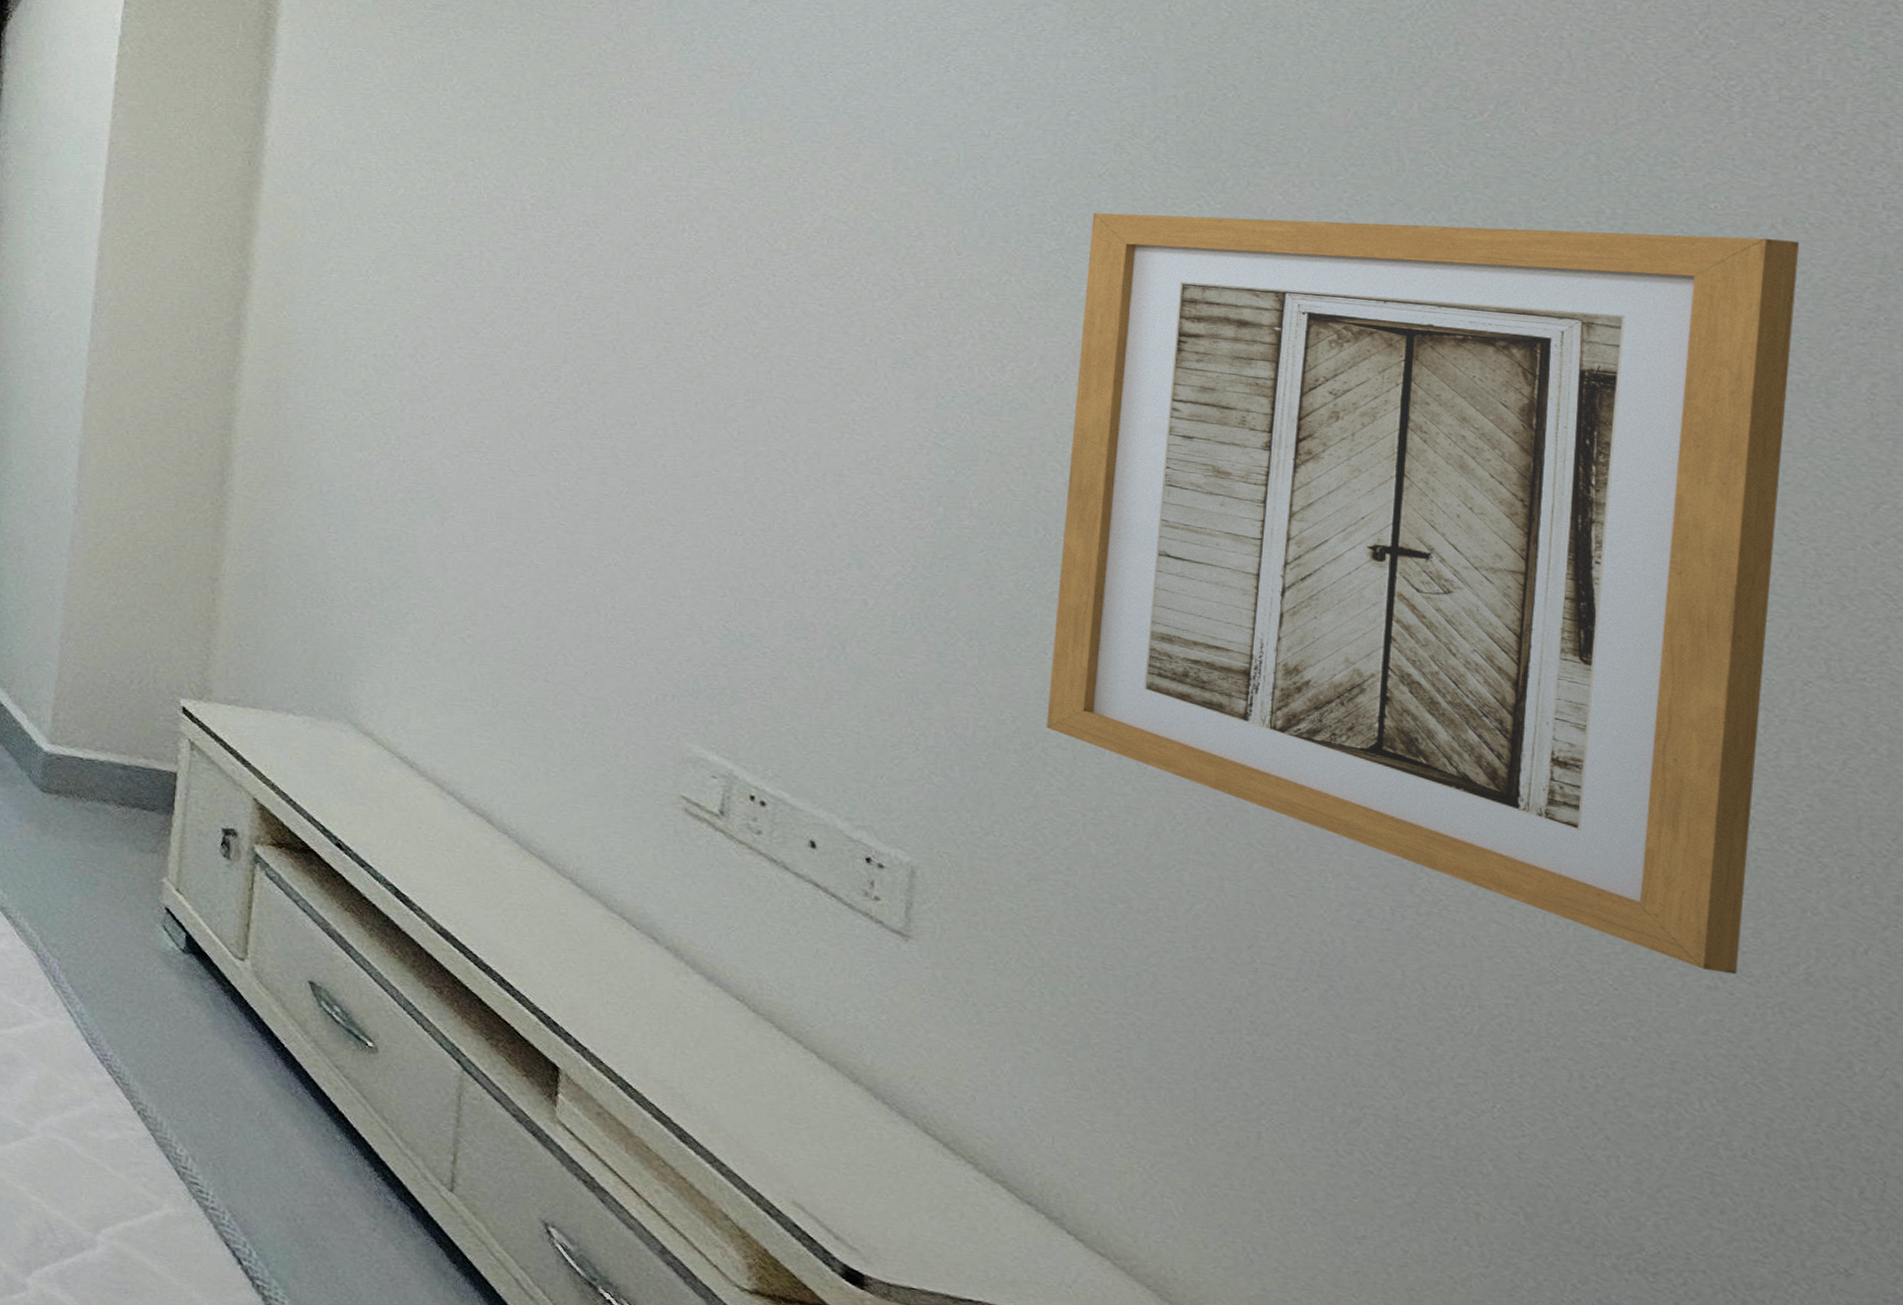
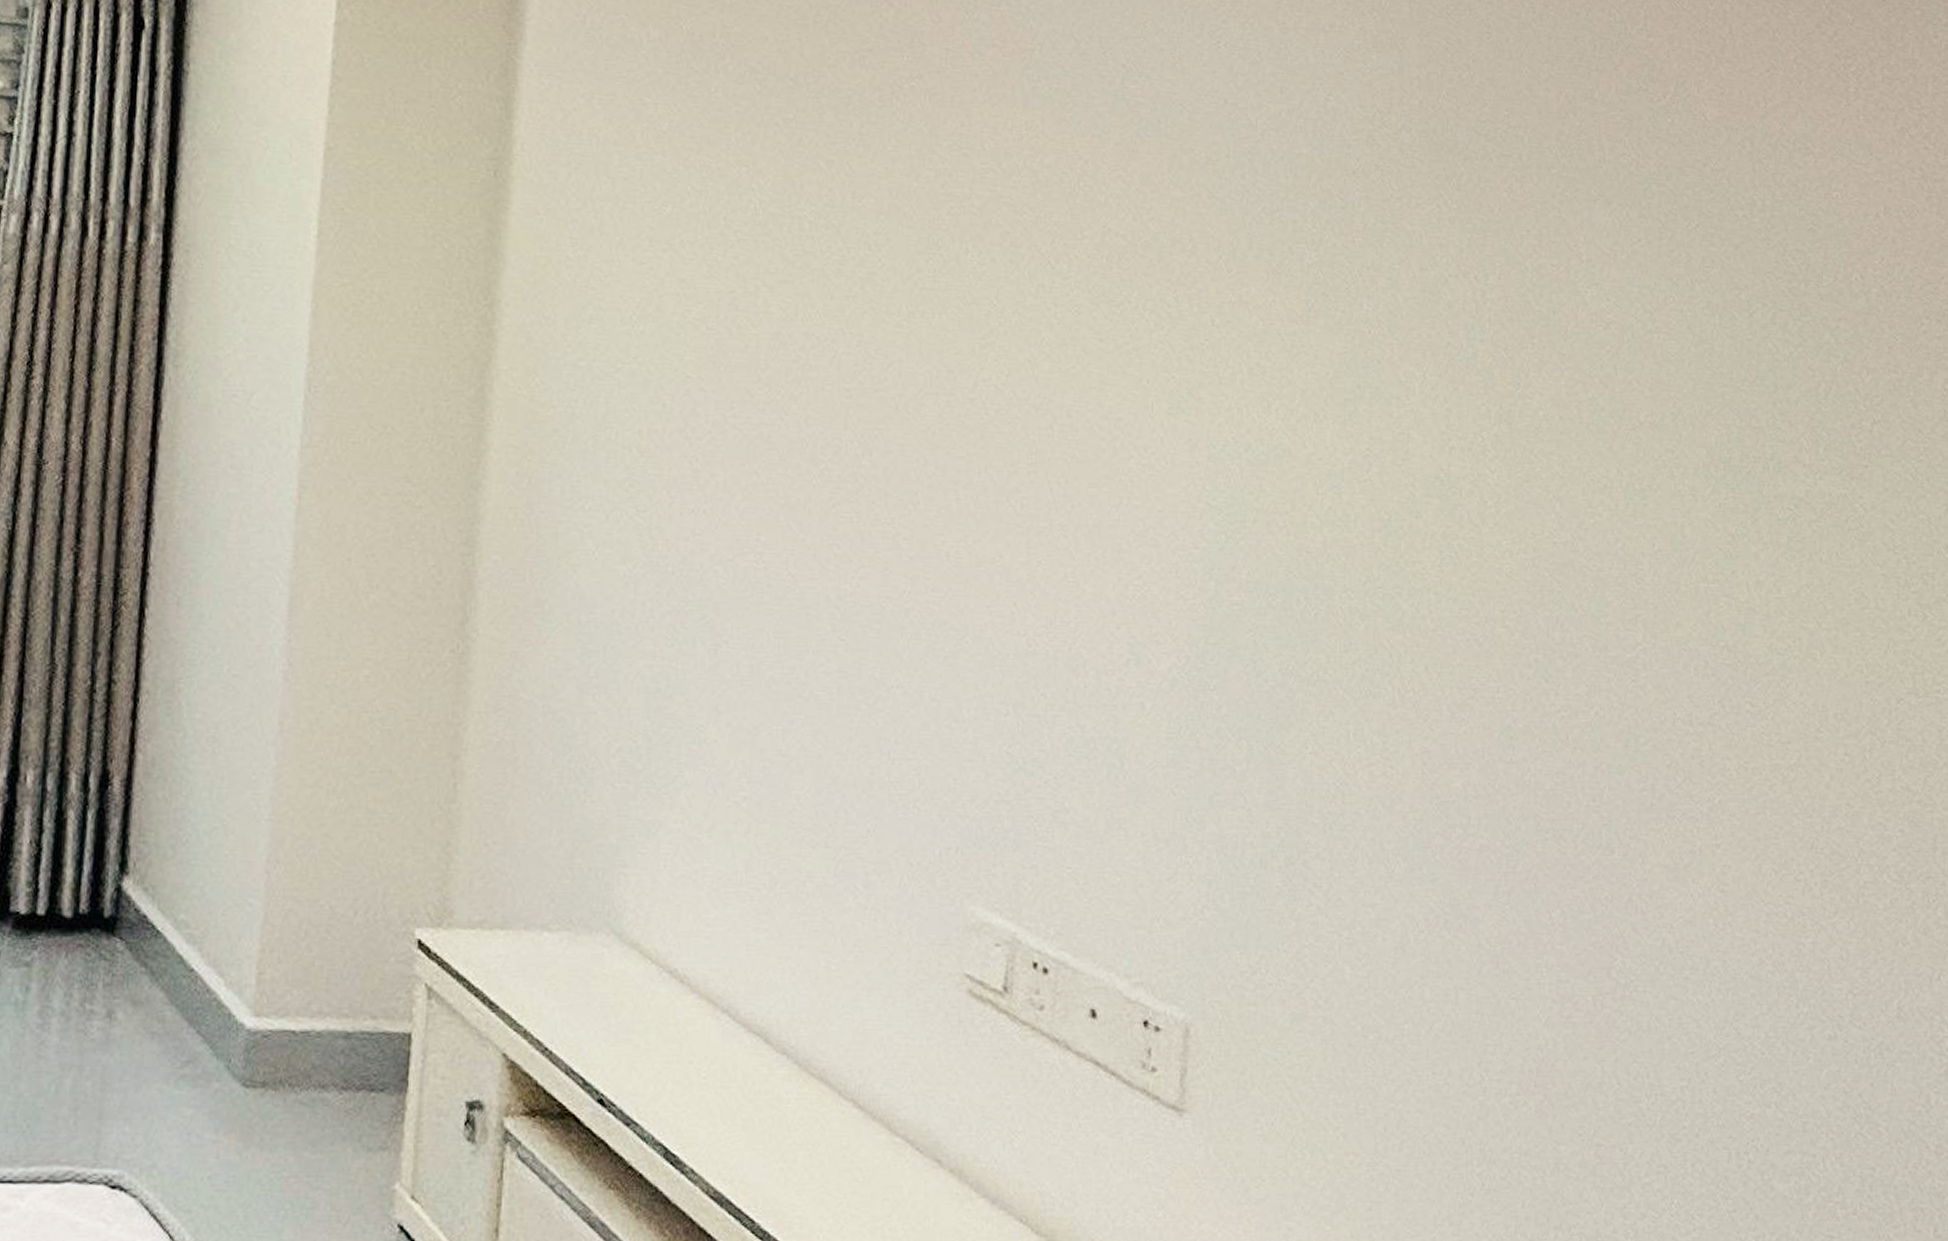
wall art: present [1046,212,1800,975] -> none [1306,217,1896,1020]

